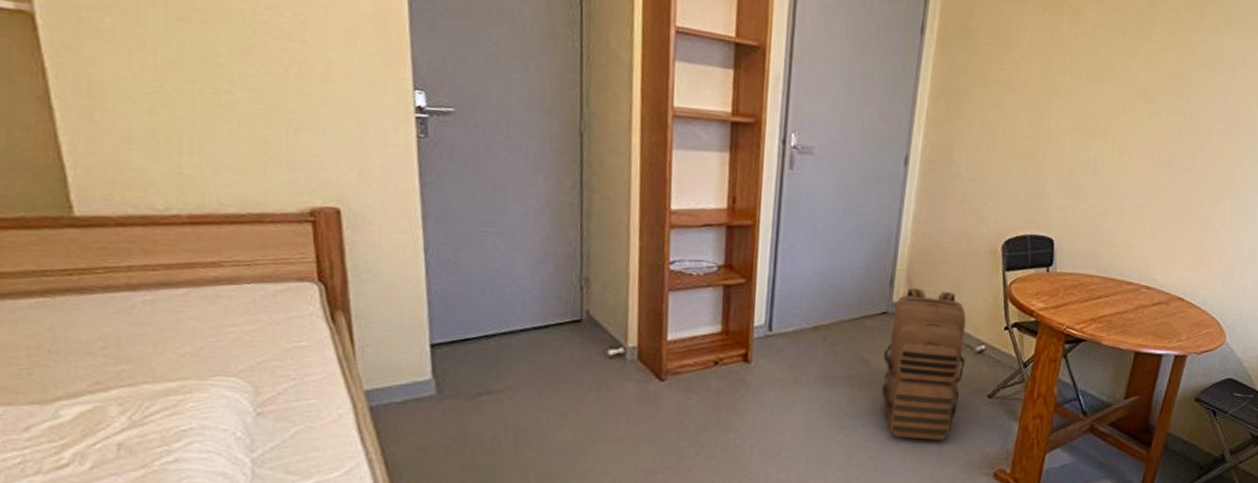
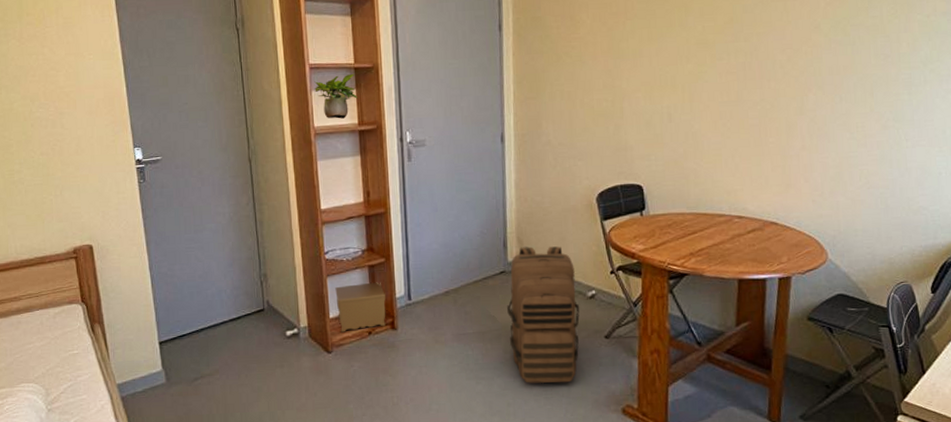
decorative box: none [678,304,742,359] -> present [335,282,386,333]
potted plant: none [679,48,735,104] -> present [314,73,357,119]

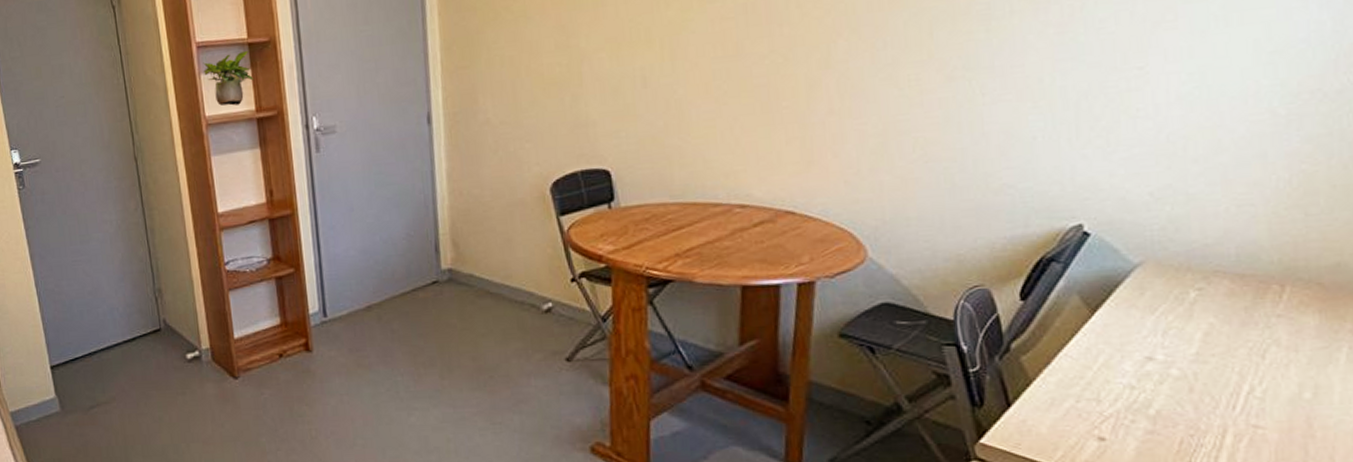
decorative box: present [335,282,386,333] -> none [239,296,299,355]
backpack: present [507,246,580,383] -> none [442,249,534,415]

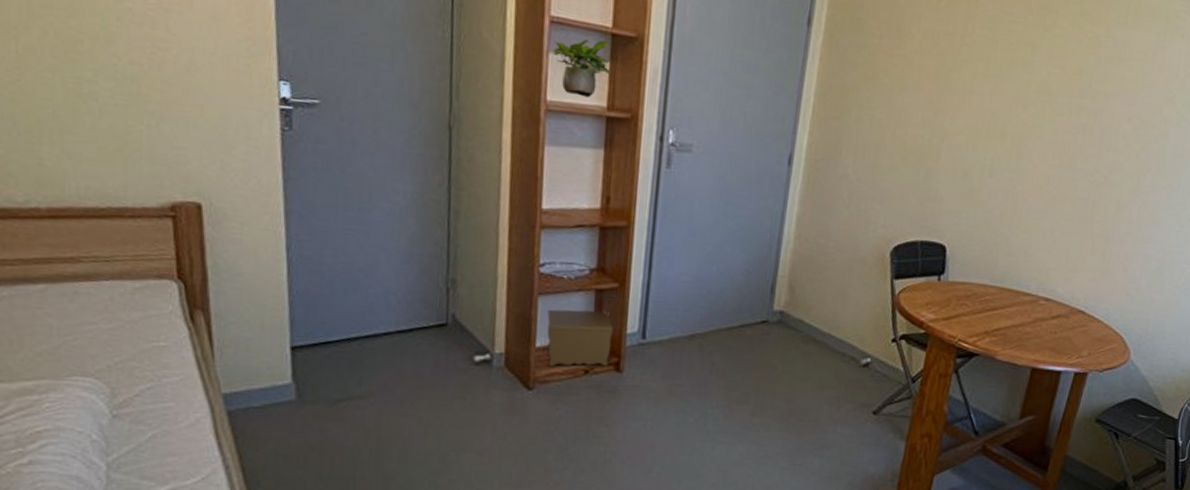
decorative box: none [239,296,299,355] -> present [547,309,614,367]

